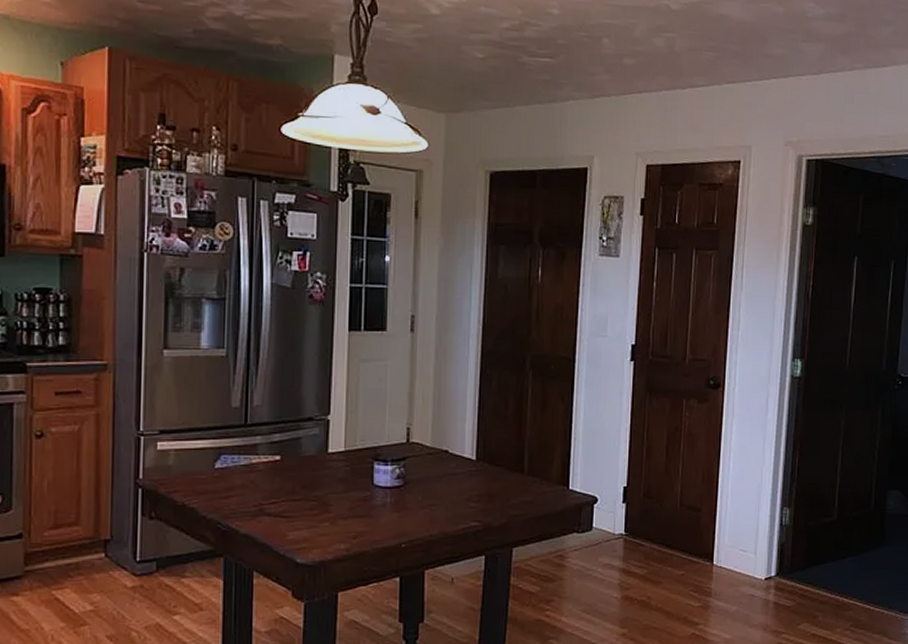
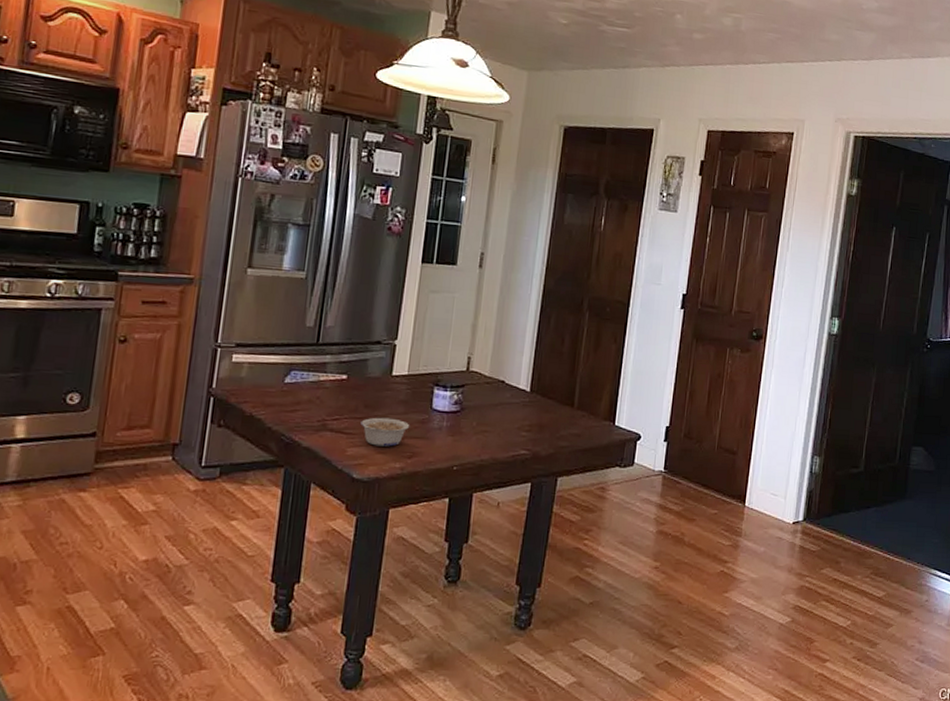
legume: none [299,497,352,528] -> present [360,417,410,447]

